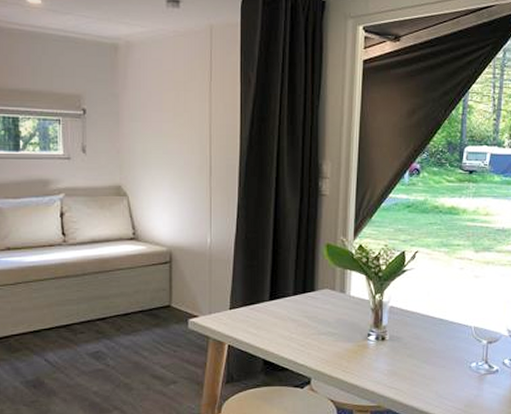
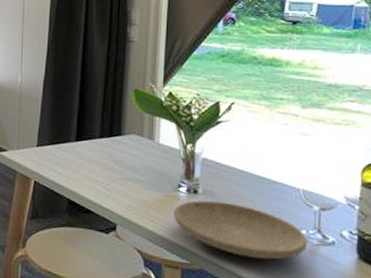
plate: none [364,345,477,393] -> present [174,200,307,260]

